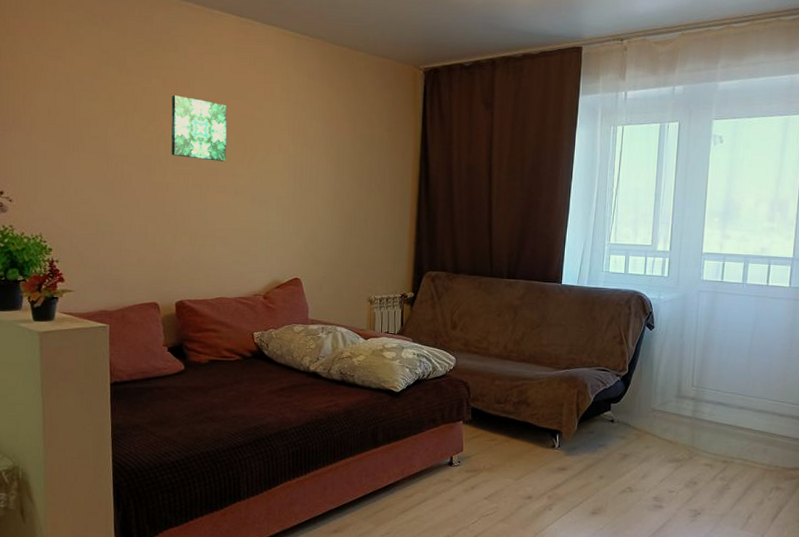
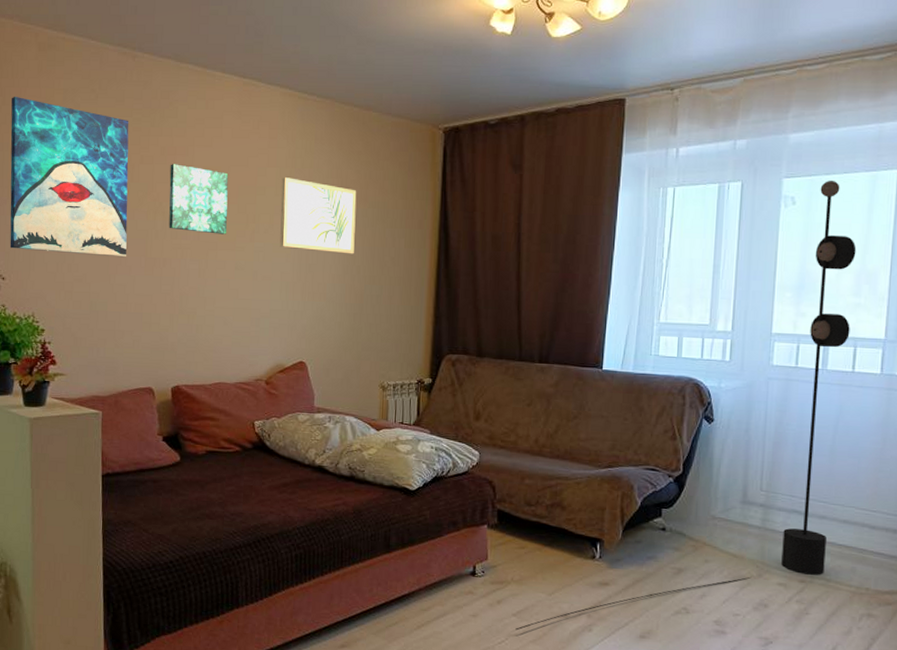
wall art: none [15,26,132,182] -> present [10,96,129,258]
wall art: none [275,110,346,181] -> present [280,177,357,254]
floor lamp: none [487,123,772,512] -> present [515,181,857,631]

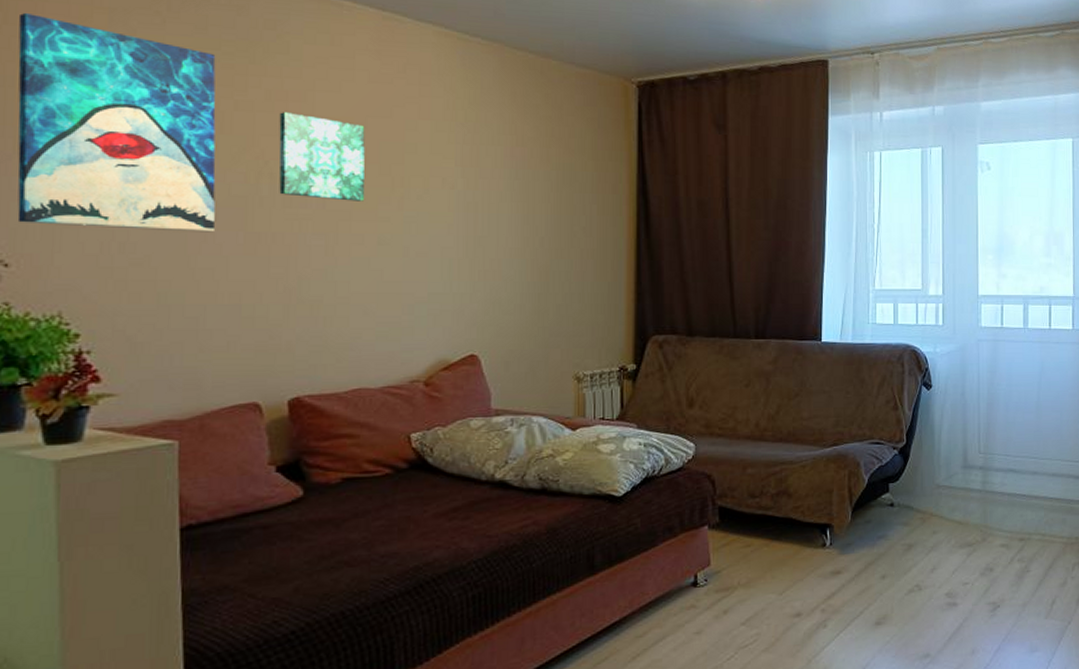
wall art: present [280,177,357,254] -> none [438,132,536,224]
floor lamp: present [515,181,857,631] -> none [745,147,1045,641]

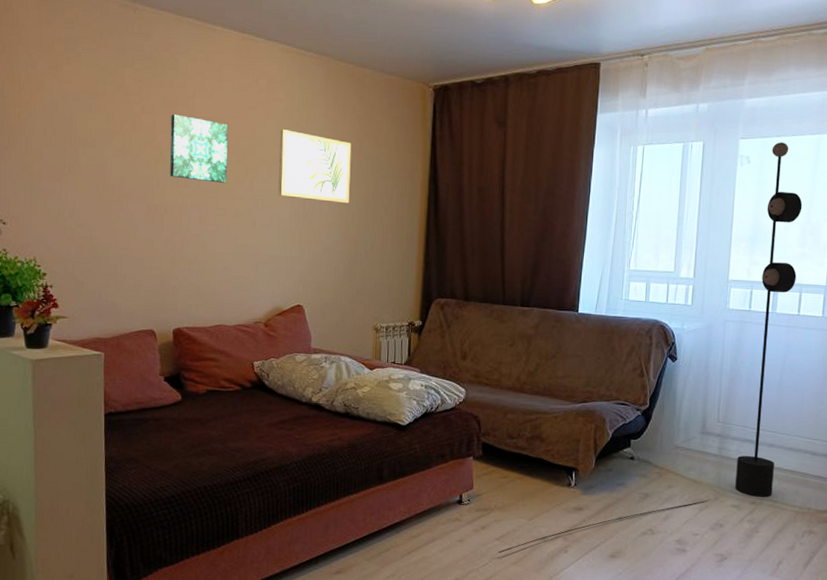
wall art: present [17,12,216,233] -> none [10,44,130,204]
wall art: none [438,132,536,224] -> present [278,129,352,204]
floor lamp: none [745,147,1045,641] -> present [498,142,803,554]

